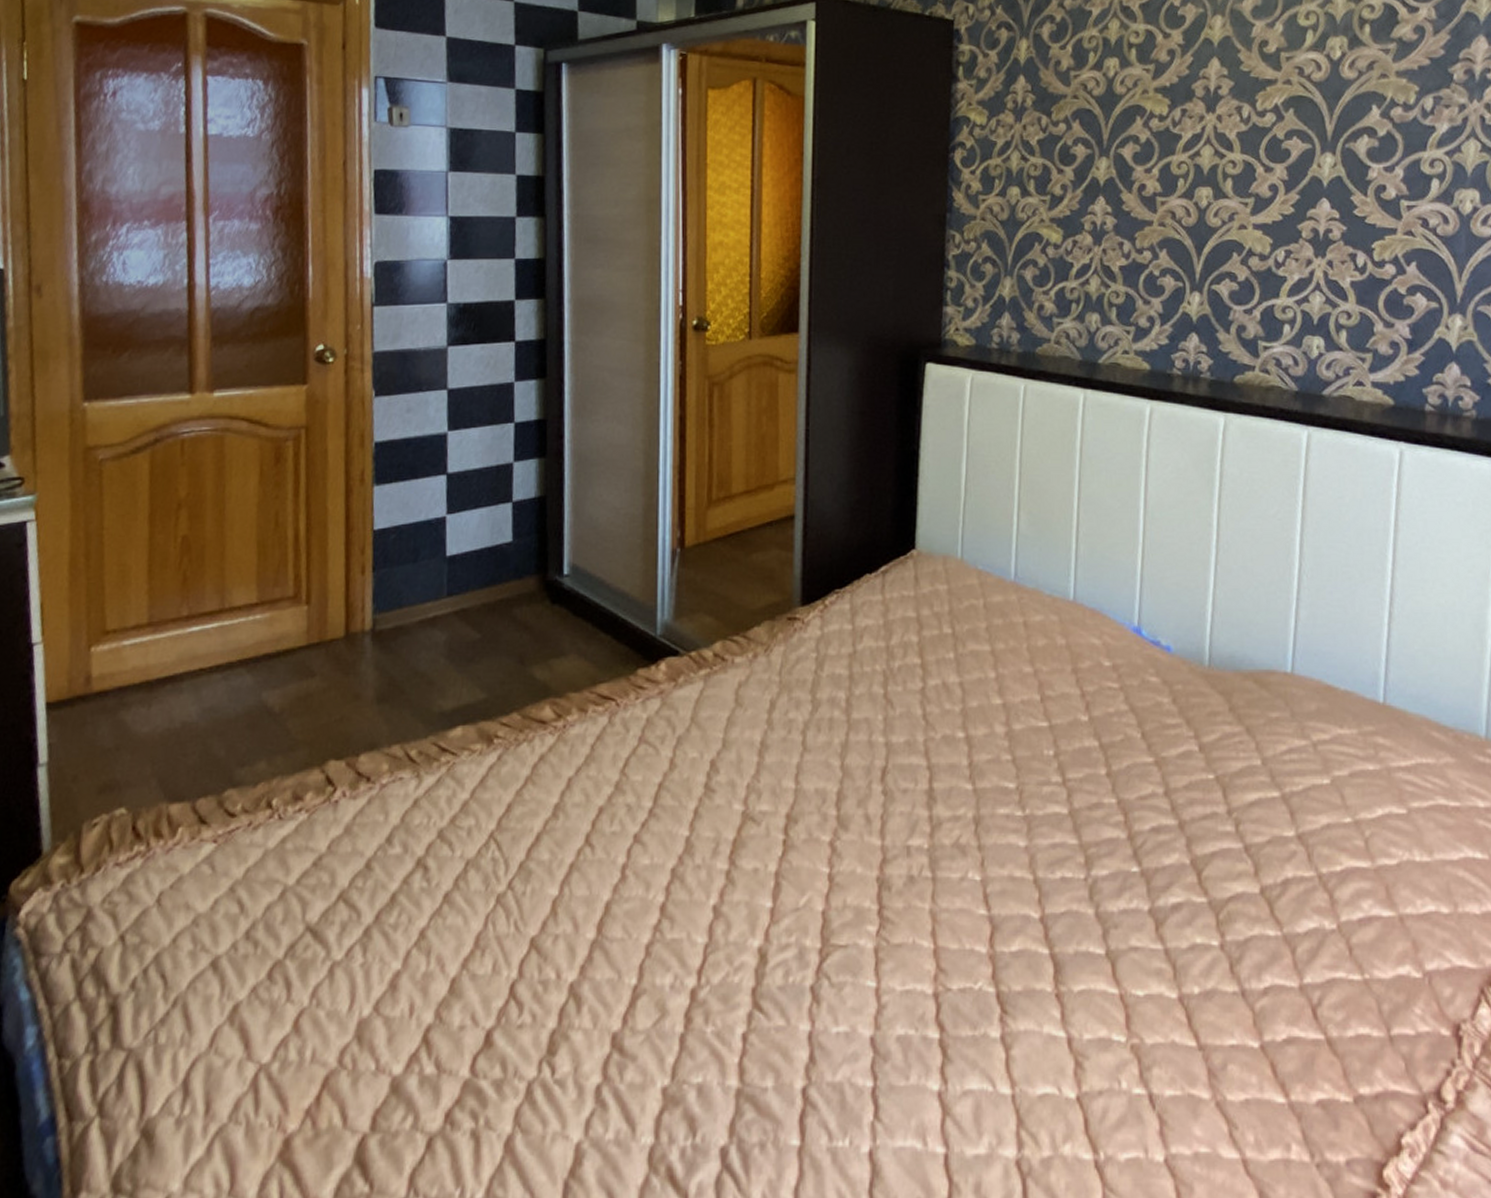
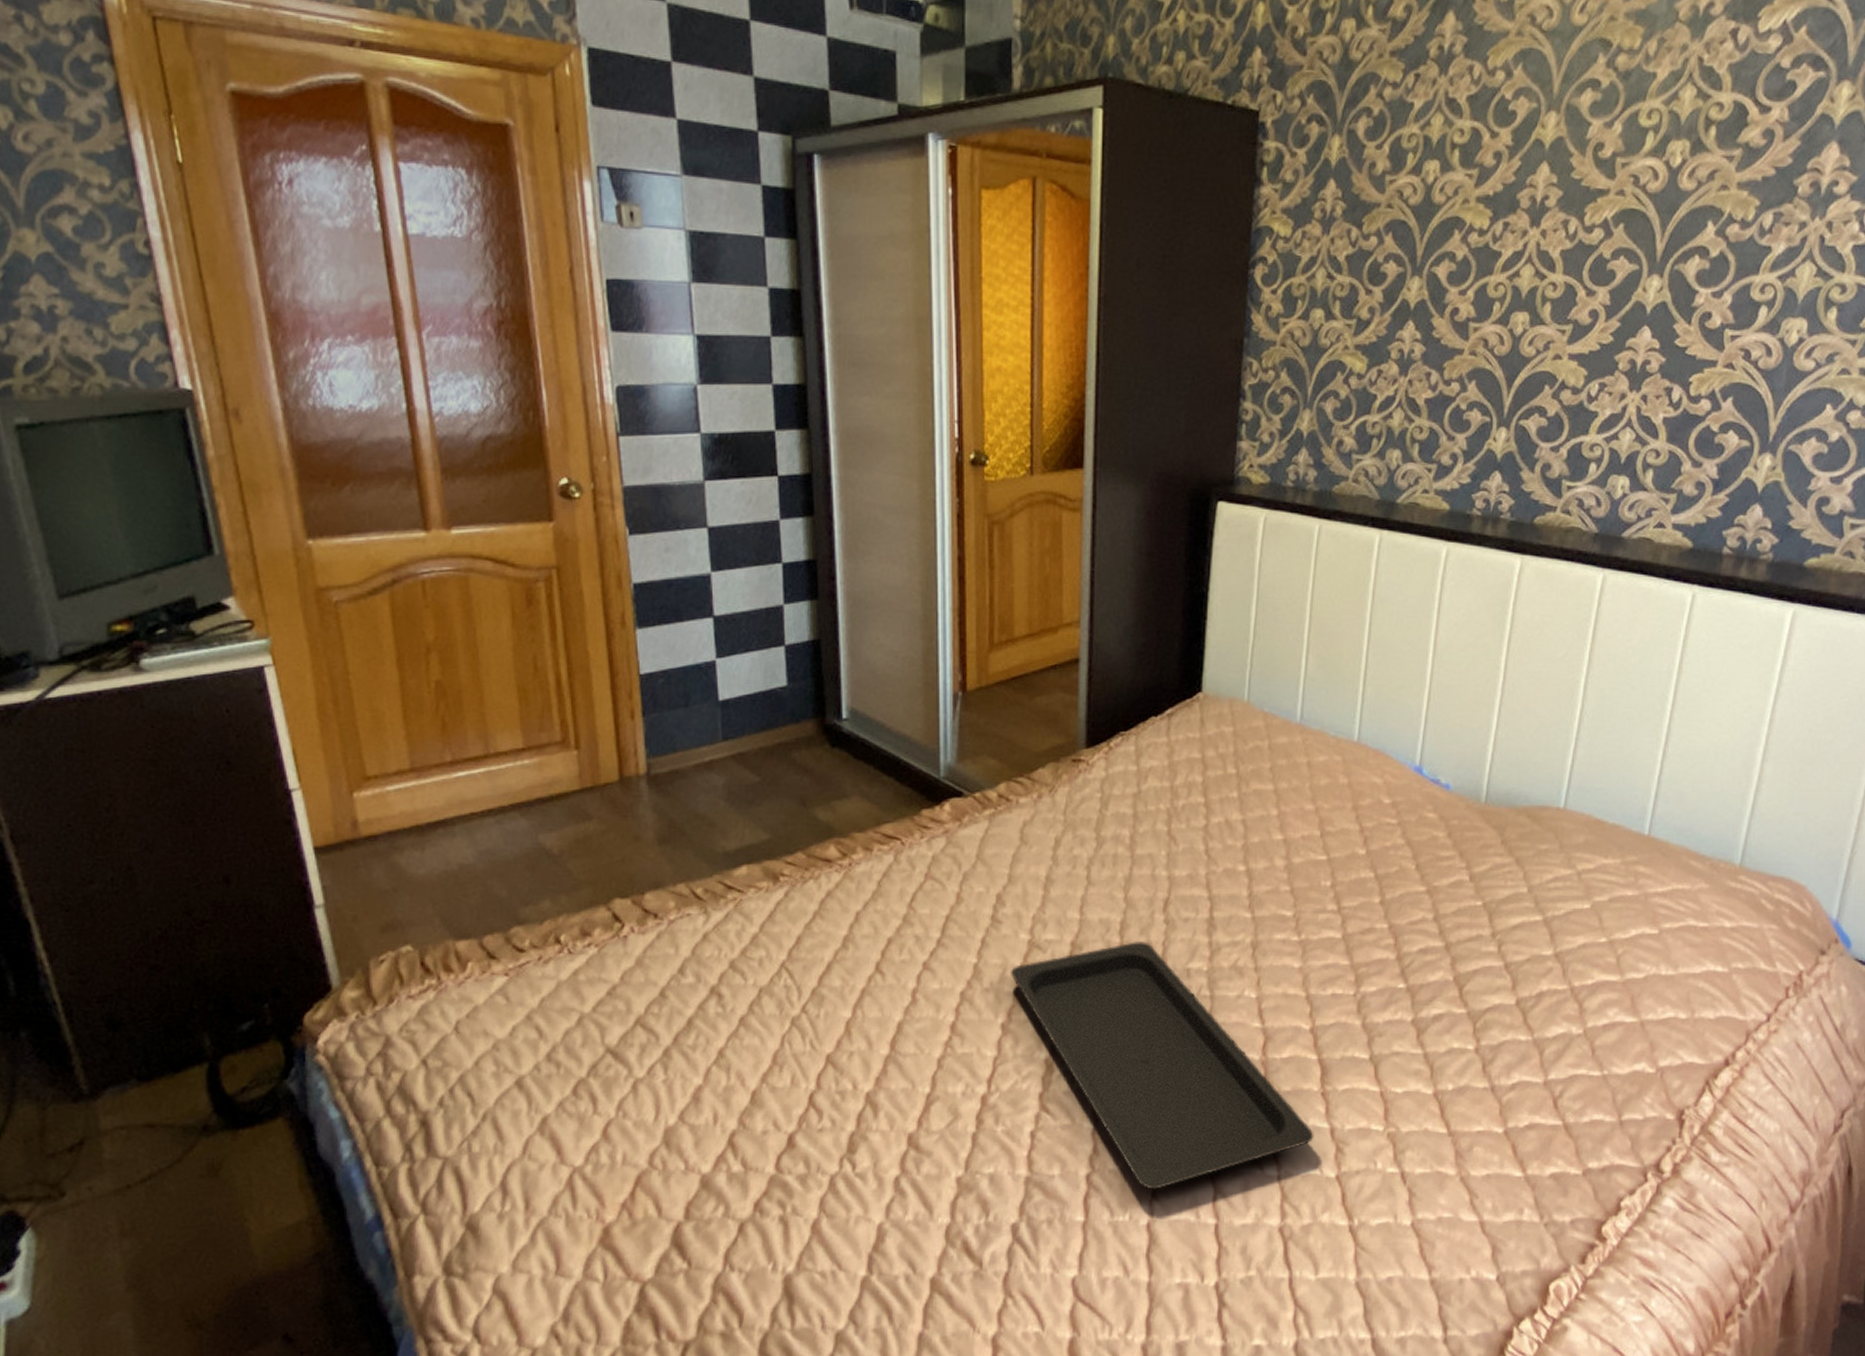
serving tray: none [723,813,1050,1109] -> present [1010,940,1314,1190]

